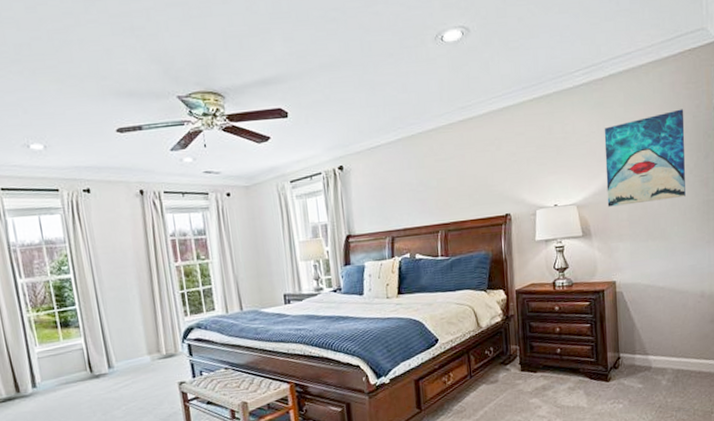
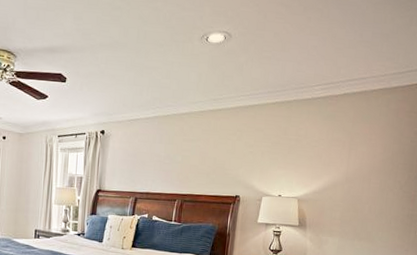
wall art: present [604,109,686,207] -> none [324,133,404,208]

